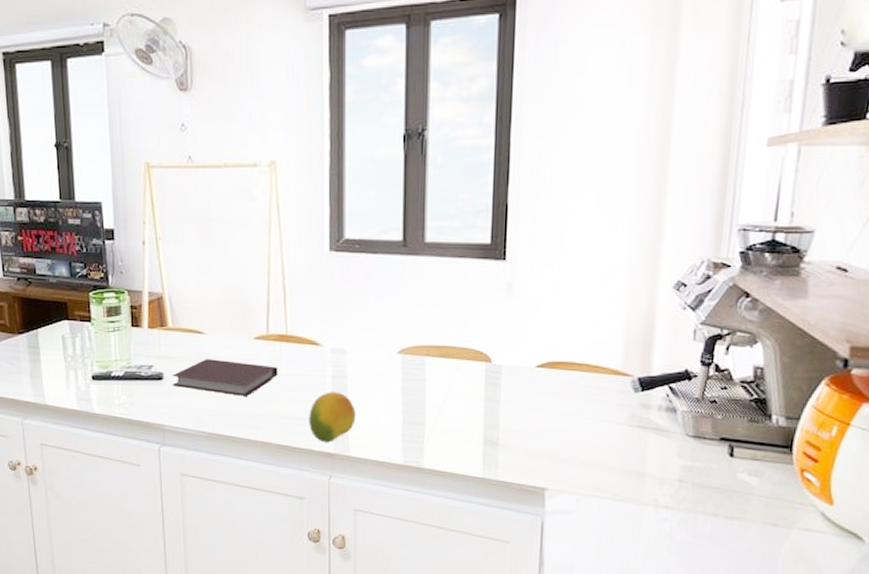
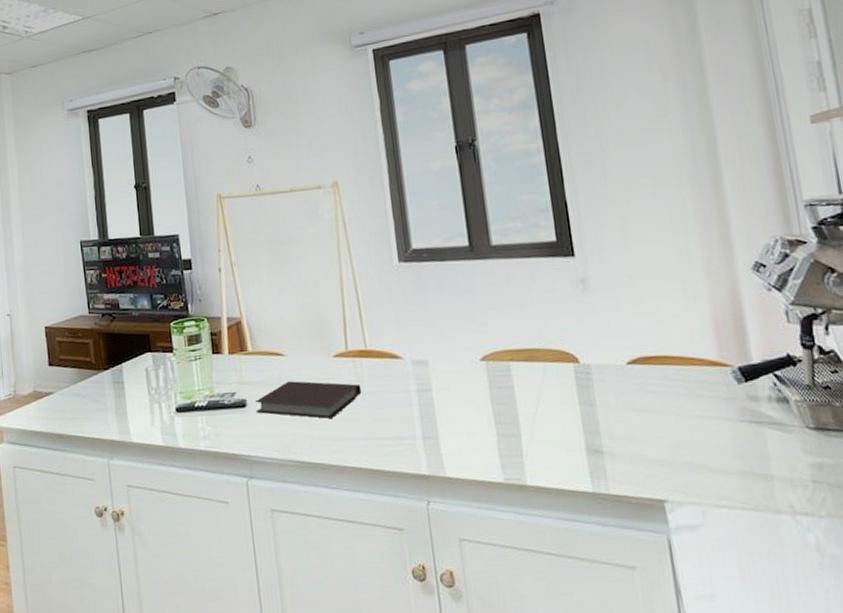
fruit: present [309,392,356,443] -> none [397,406,447,464]

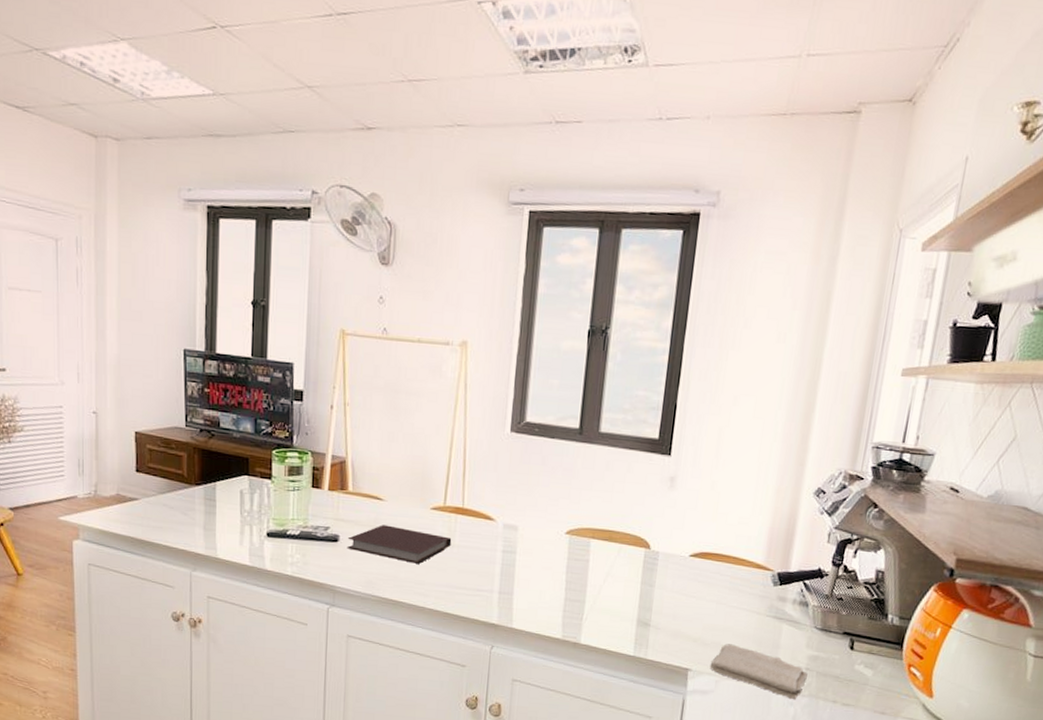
washcloth: none [689,462,818,524] -> present [710,644,808,700]

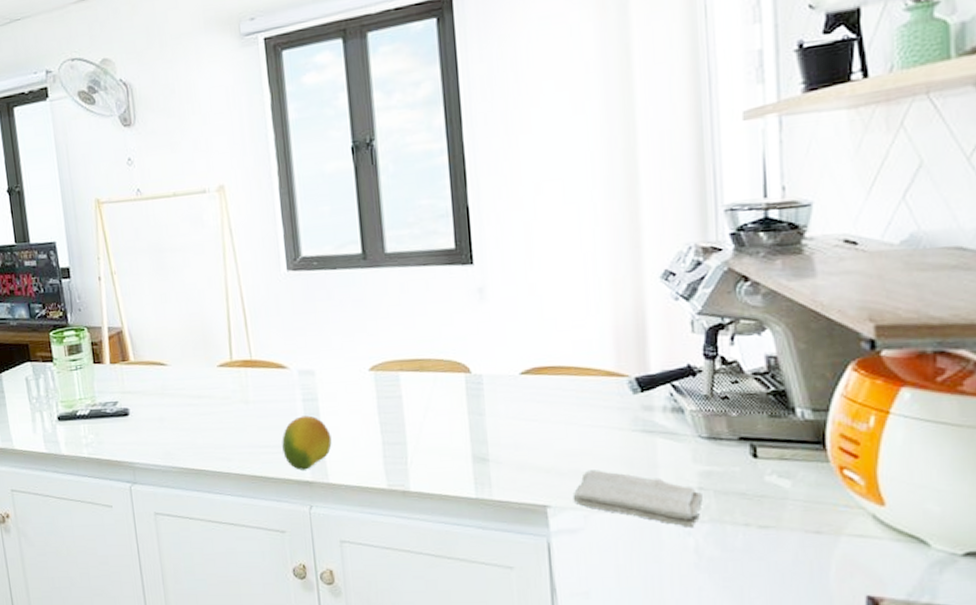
notebook: present [347,525,452,564] -> none [137,390,246,427]
fruit: none [476,565,522,614] -> present [282,415,332,470]

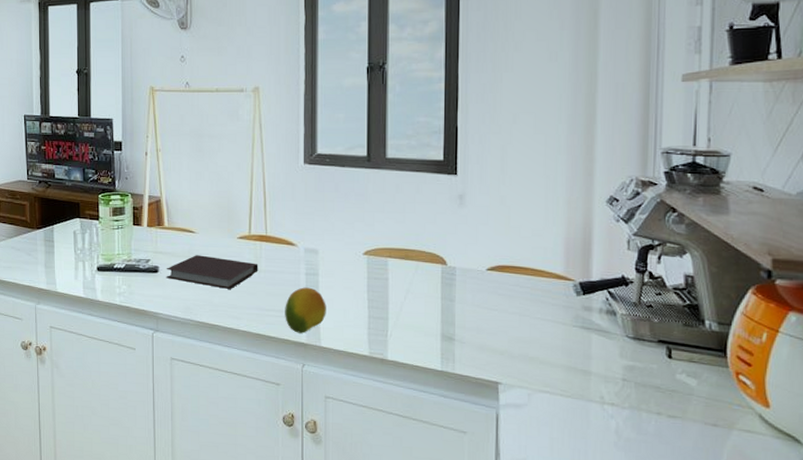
notebook: none [137,390,246,427] -> present [166,255,258,289]
washcloth: present [573,470,703,529] -> none [520,356,625,413]

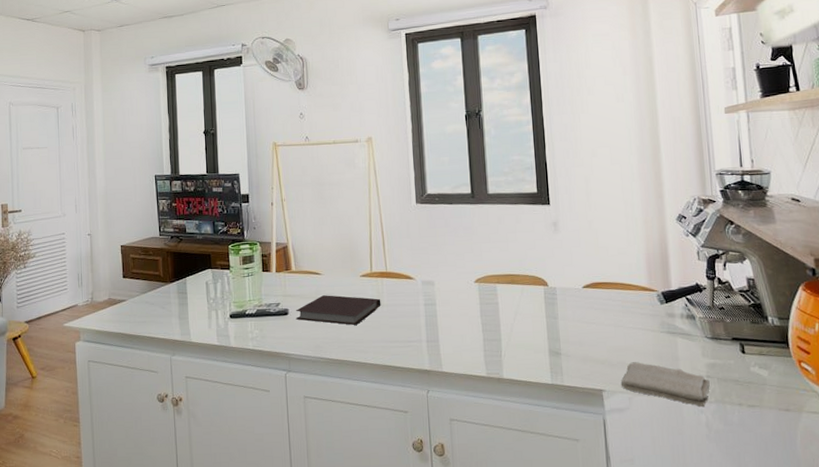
fruit: present [285,287,326,333] -> none [407,317,446,361]
washcloth: none [520,356,625,413] -> present [620,362,710,408]

